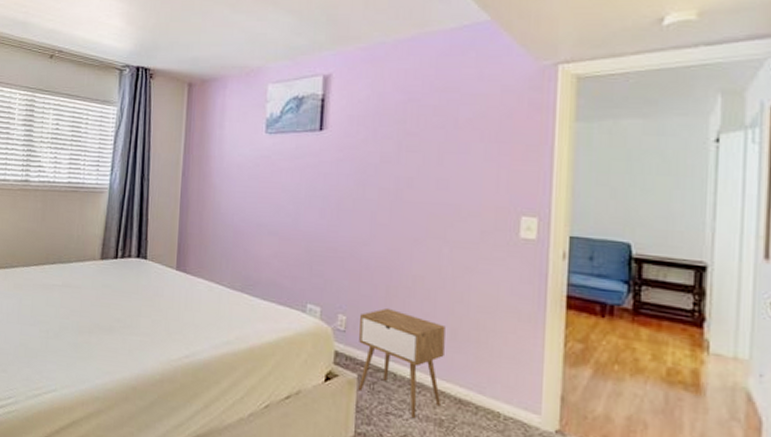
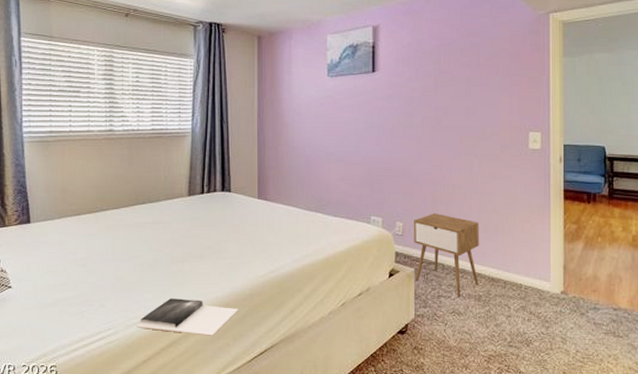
book: none [37,372,147,423] -> present [137,298,239,337]

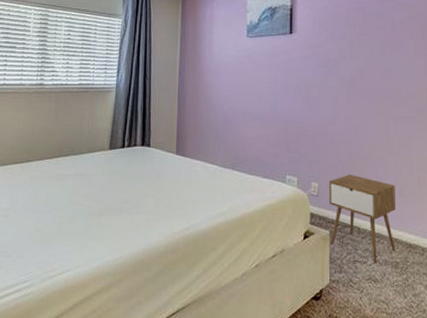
book: present [137,298,239,337] -> none [52,252,153,294]

